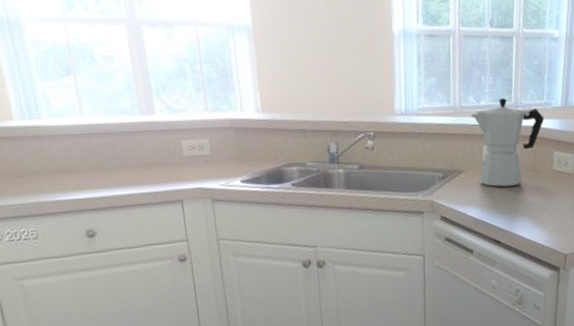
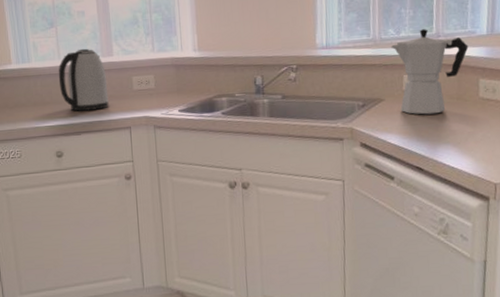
kettle: none [81,103,153,181] -> present [58,48,109,111]

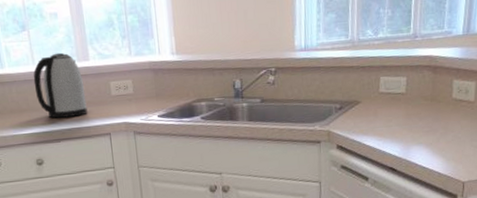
moka pot: present [391,29,469,115] -> none [369,29,444,117]

